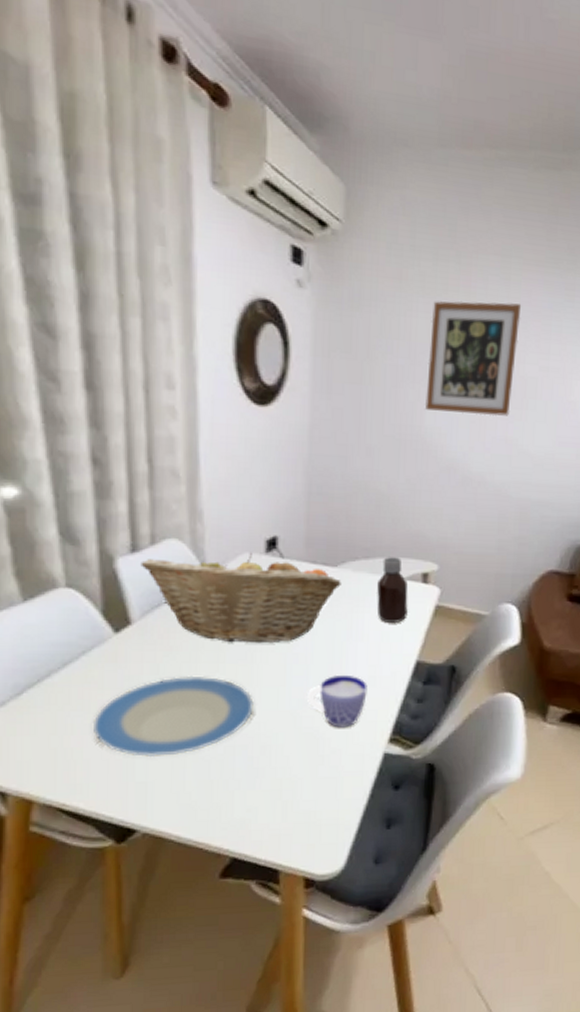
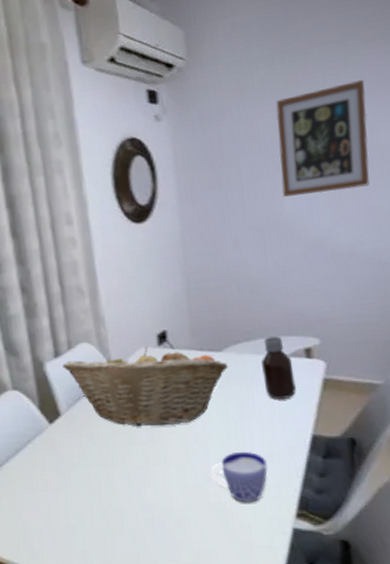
plate: present [92,675,255,758] -> none [40,457,166,530]

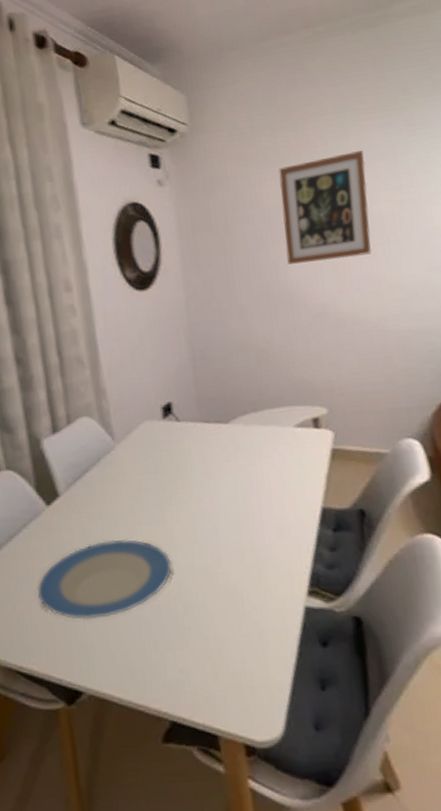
plate: none [40,457,166,530] -> present [37,539,173,621]
fruit basket: present [62,346,228,427] -> none [61,420,236,506]
cup: present [210,451,268,503] -> none [218,527,278,582]
bottle: present [261,336,296,399] -> none [269,406,305,472]

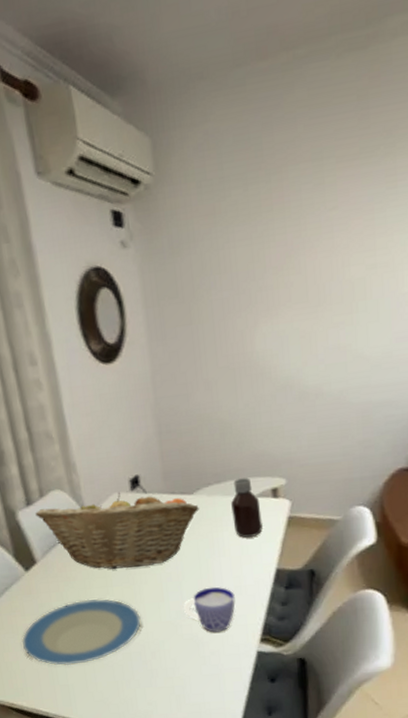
fruit basket: none [61,420,236,506] -> present [35,492,199,570]
cup: none [218,527,278,582] -> present [182,586,235,633]
bottle: none [269,406,305,472] -> present [231,477,263,538]
wall art: present [278,150,371,265] -> none [249,206,341,335]

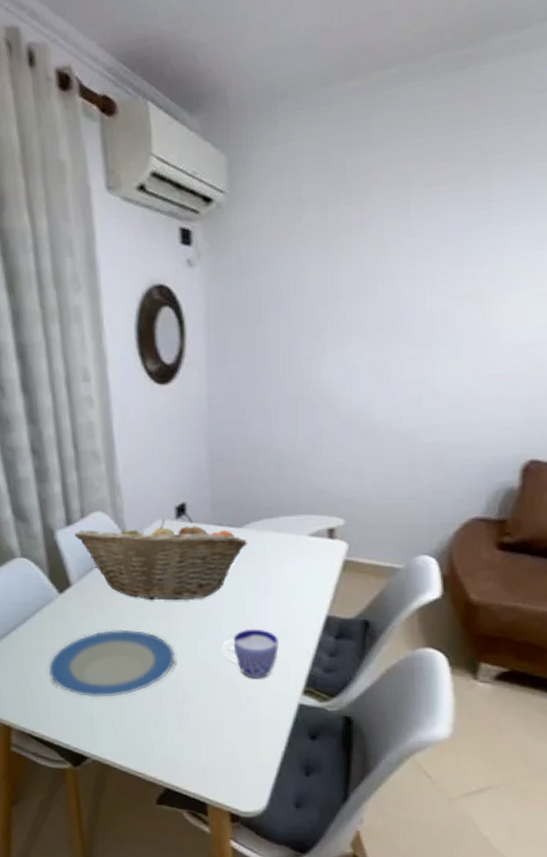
bottle: present [231,477,263,538] -> none [282,515,315,579]

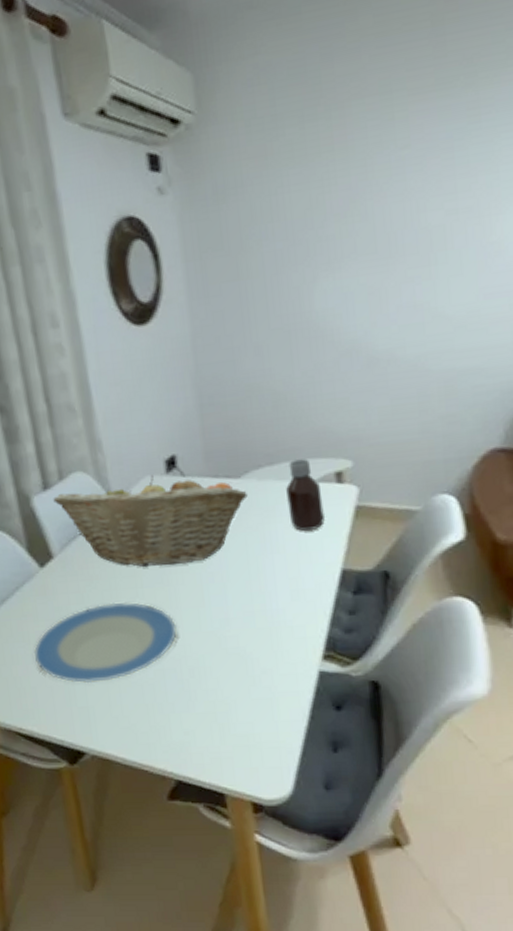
cup: present [221,628,279,679] -> none [227,590,292,647]
bottle: none [282,515,315,579] -> present [286,459,325,531]

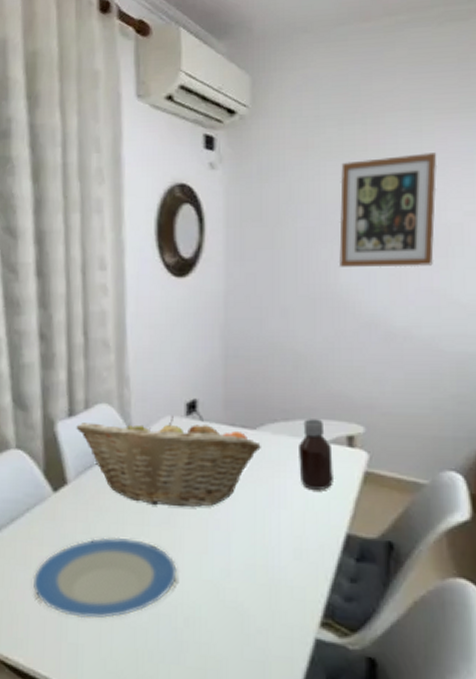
wall art: none [306,144,415,292] -> present [339,153,438,268]

